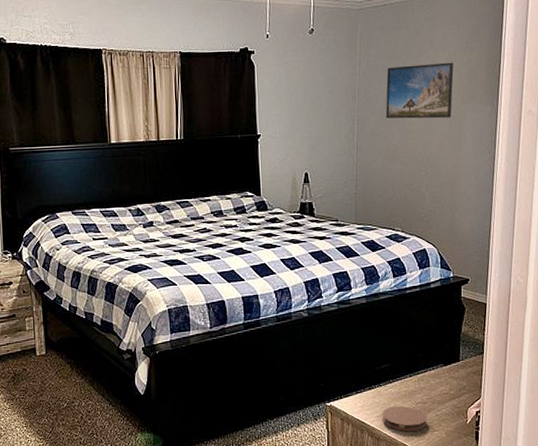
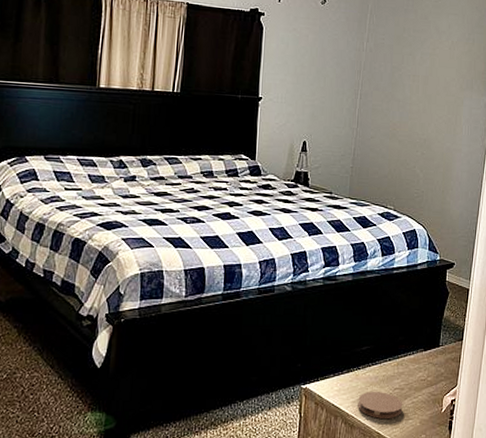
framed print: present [385,62,454,119] -> none [388,47,455,103]

